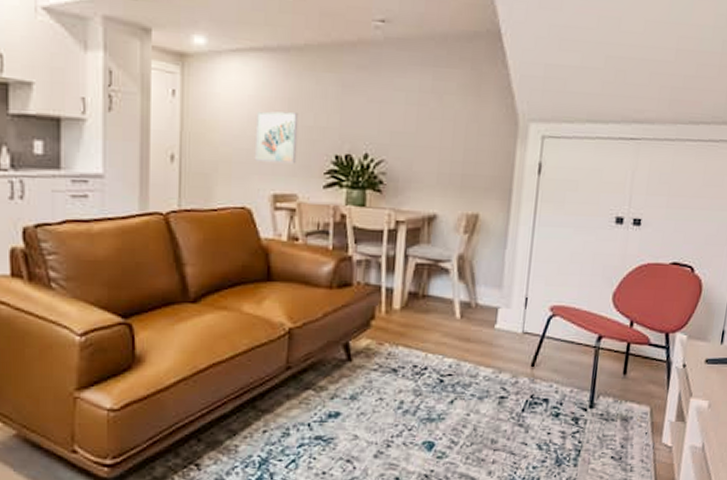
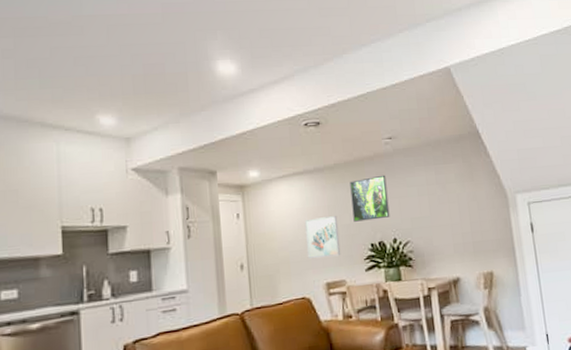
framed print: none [318,69,369,126] -> present [350,175,390,222]

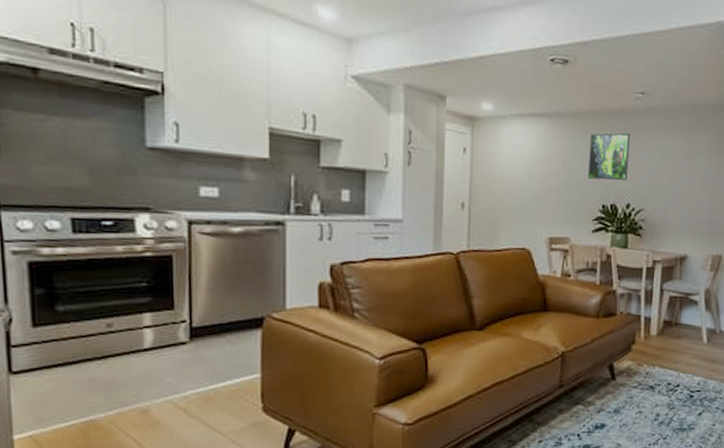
wall art: present [305,216,341,258] -> none [533,167,572,212]

